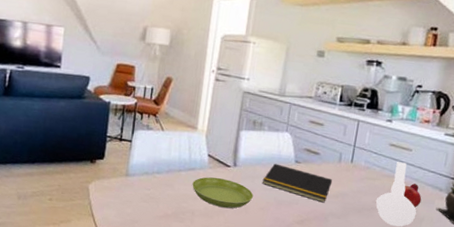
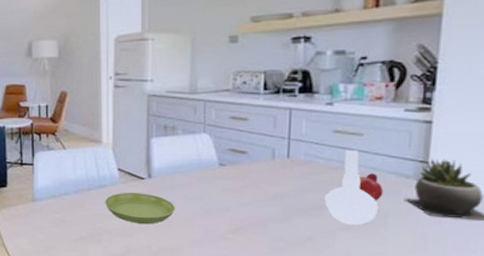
notepad: present [262,163,333,203] -> none [183,169,268,207]

